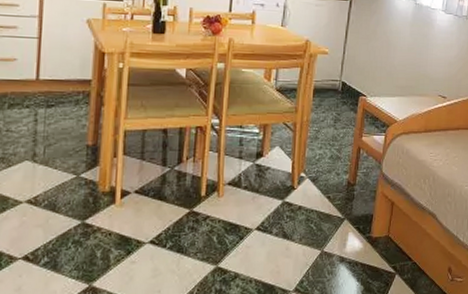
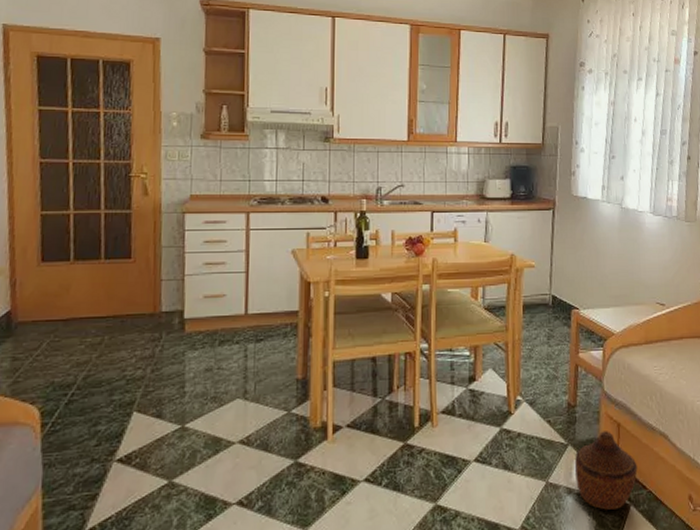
woven basket: none [348,208,406,277] -> present [574,431,638,510]

